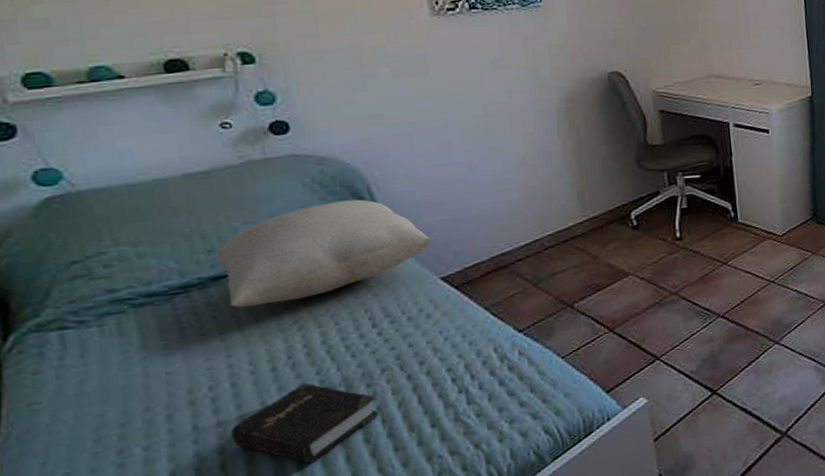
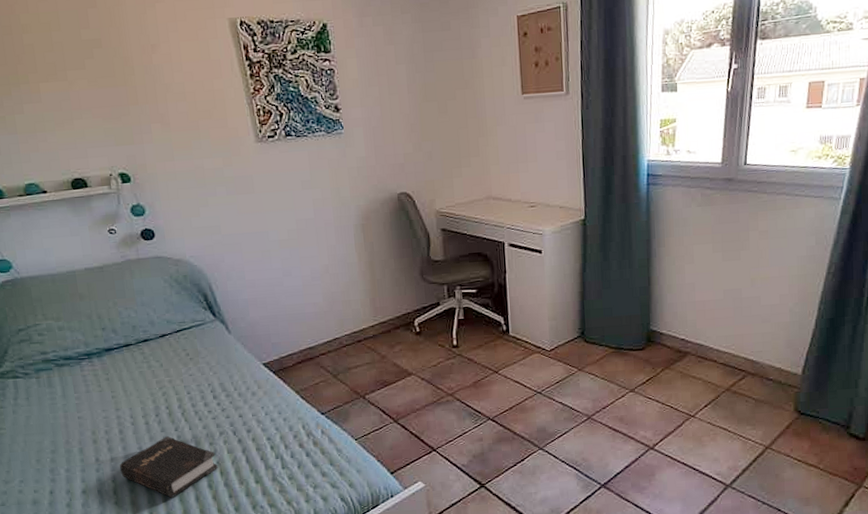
pillow: present [214,199,433,308] -> none [106,295,257,374]

